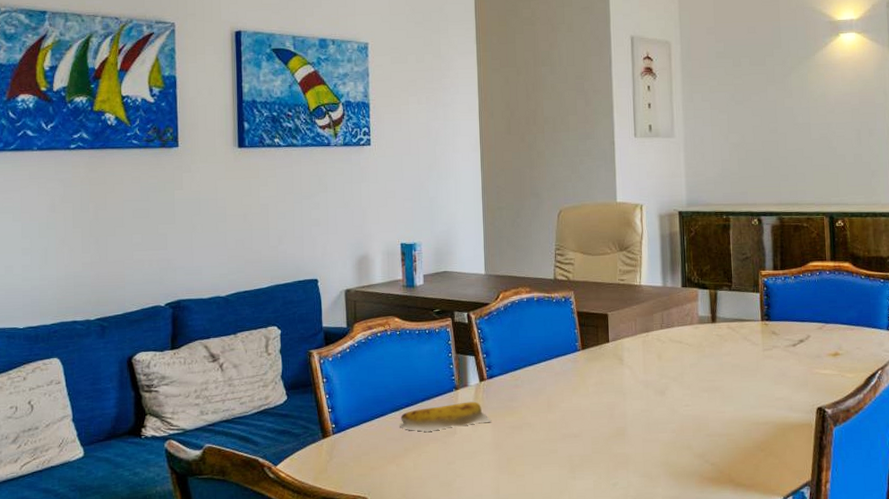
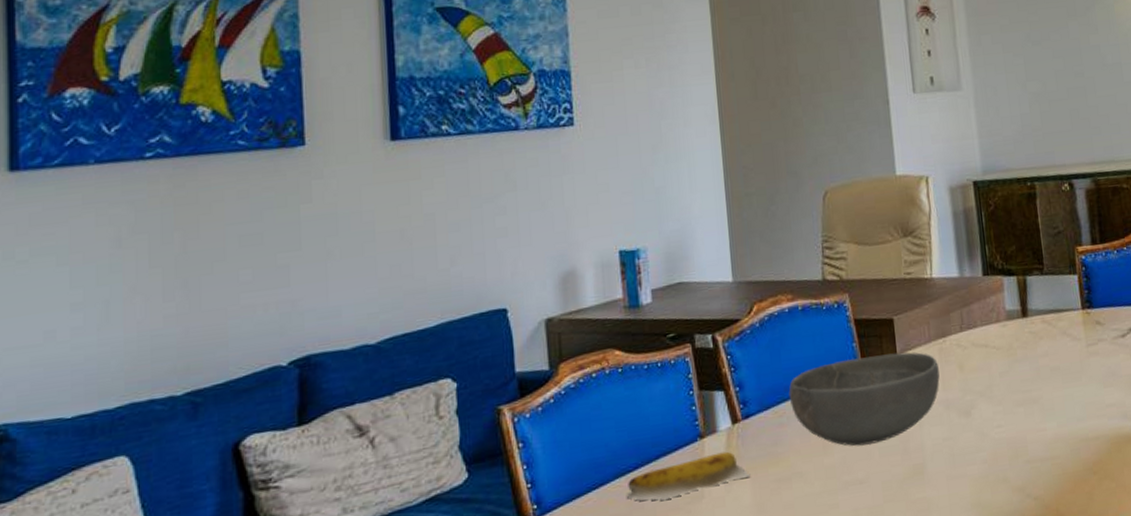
bowl: none [523,340,642,408] -> present [788,352,940,446]

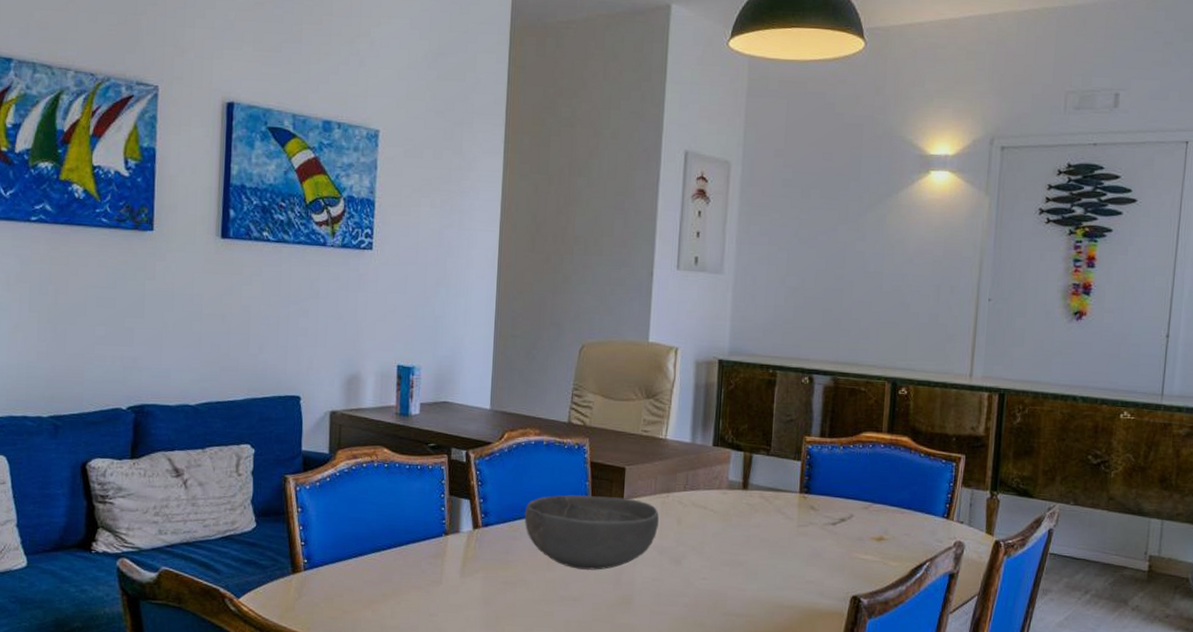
banana: present [627,451,751,501] -> none [380,549,483,579]

